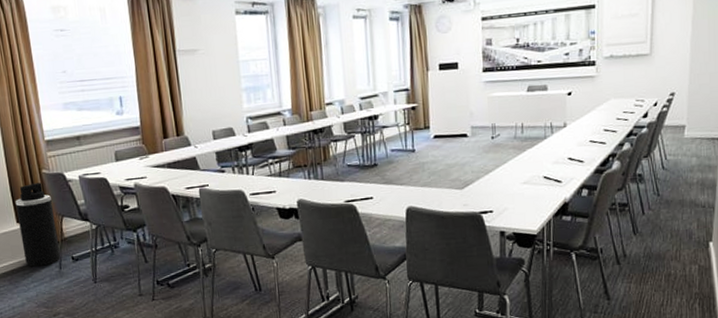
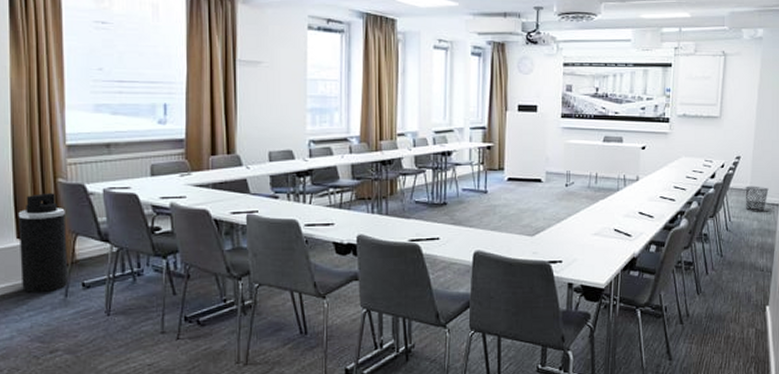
waste bin: none [681,121,708,149] -> present [745,186,769,212]

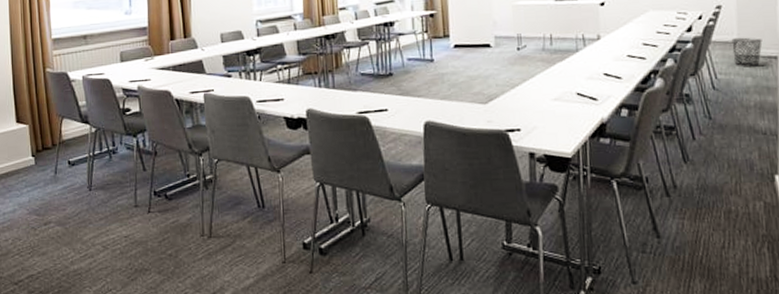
trash can: present [18,193,69,292] -> none [17,82,58,170]

